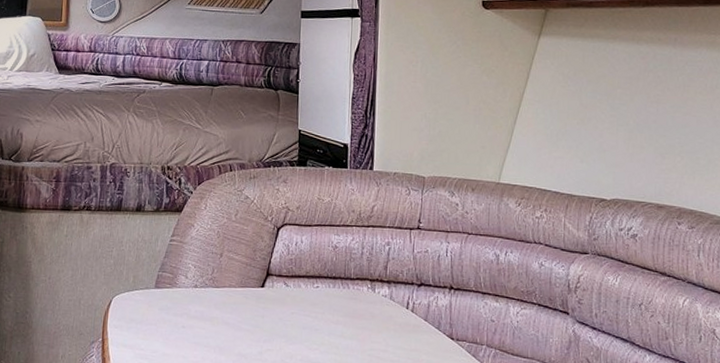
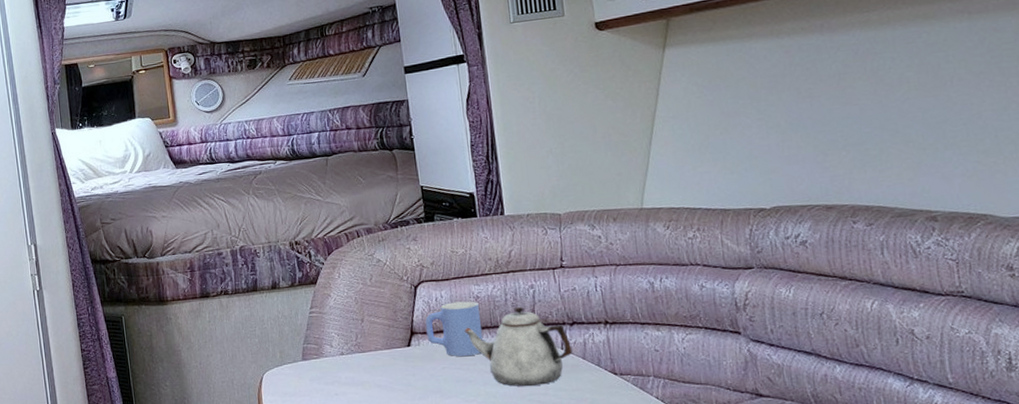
mug: none [282,248,336,304] -> present [425,301,484,356]
teapot: none [318,262,417,342] -> present [464,307,573,386]

